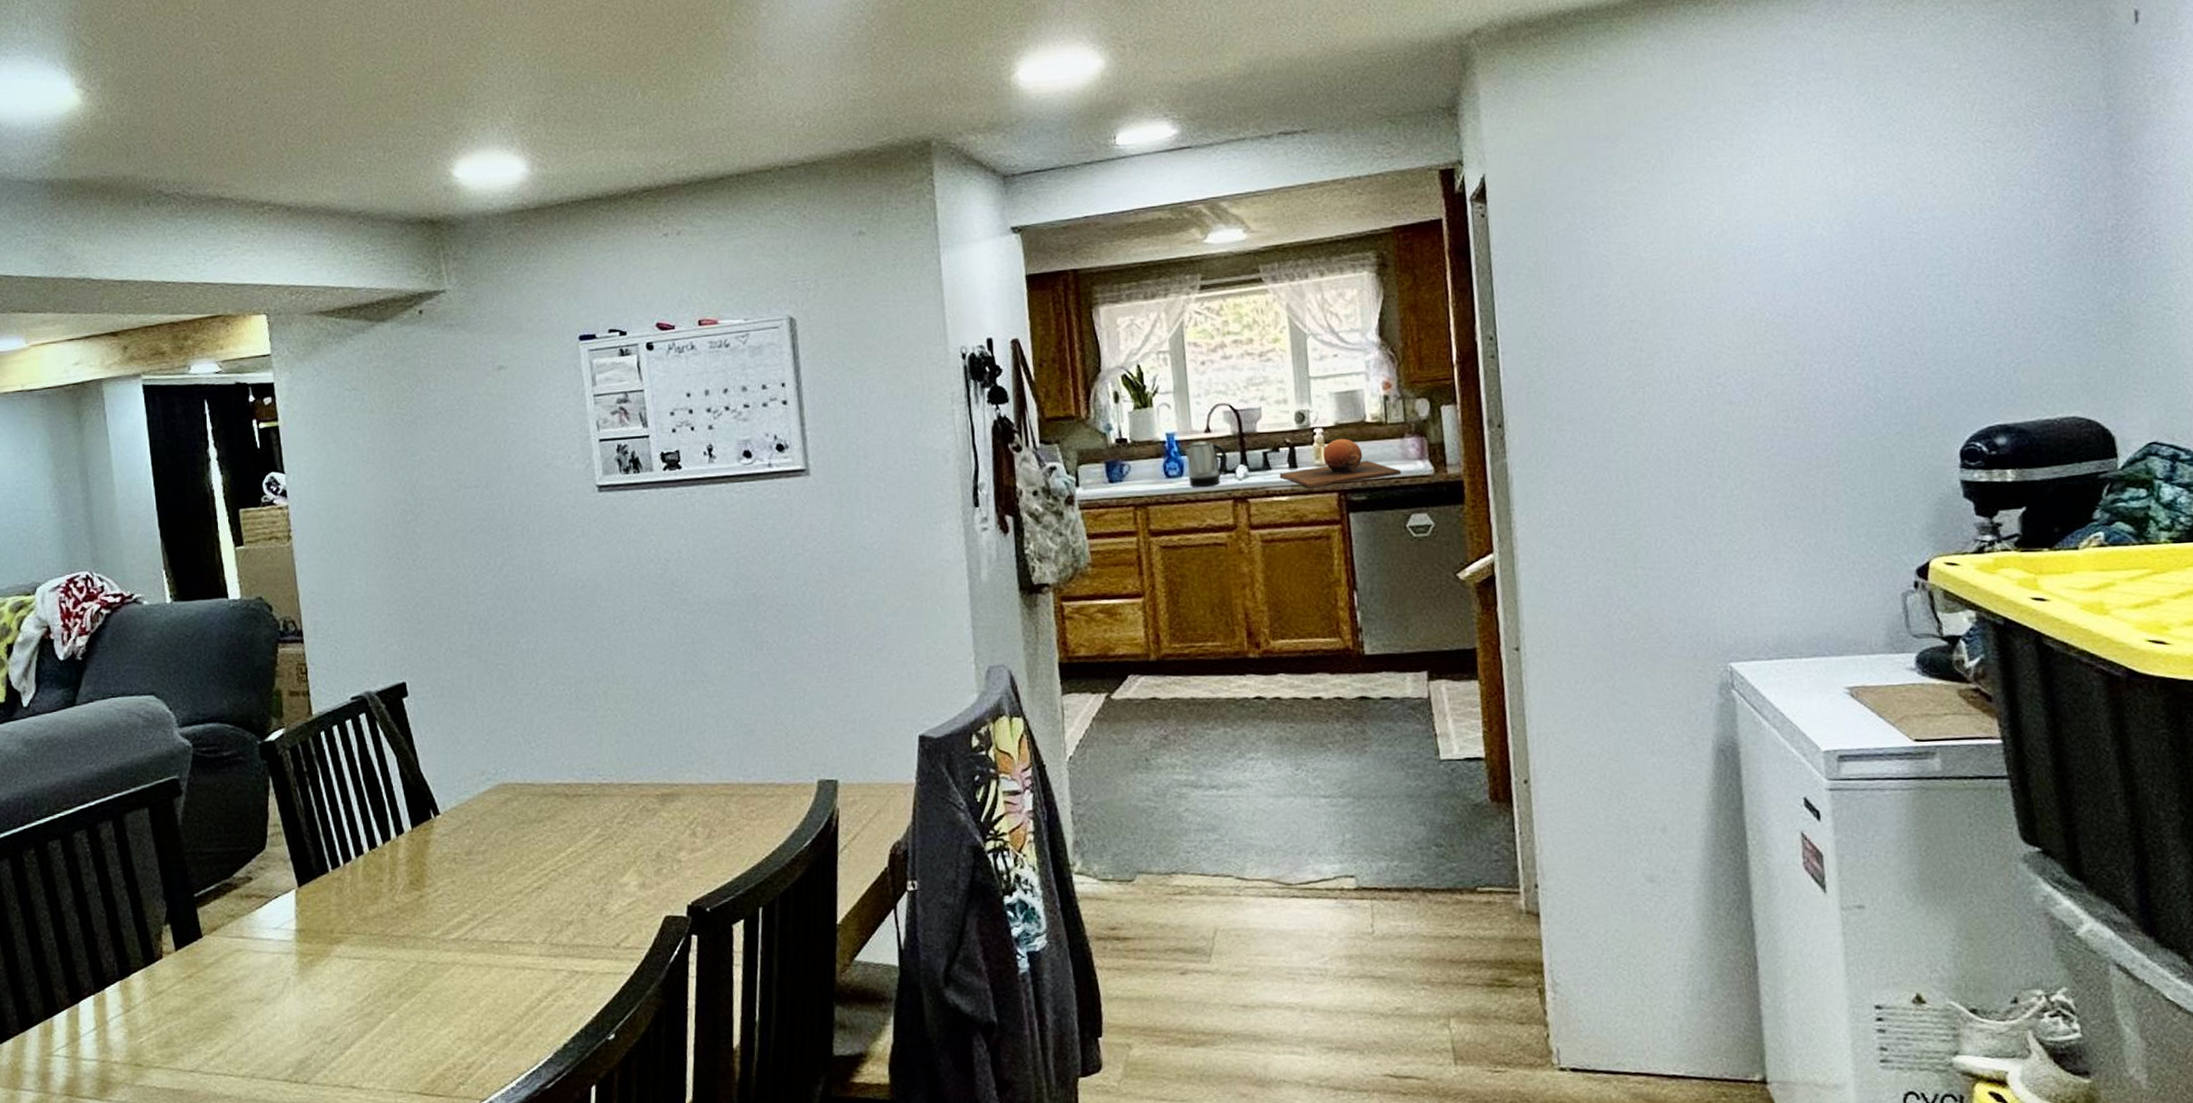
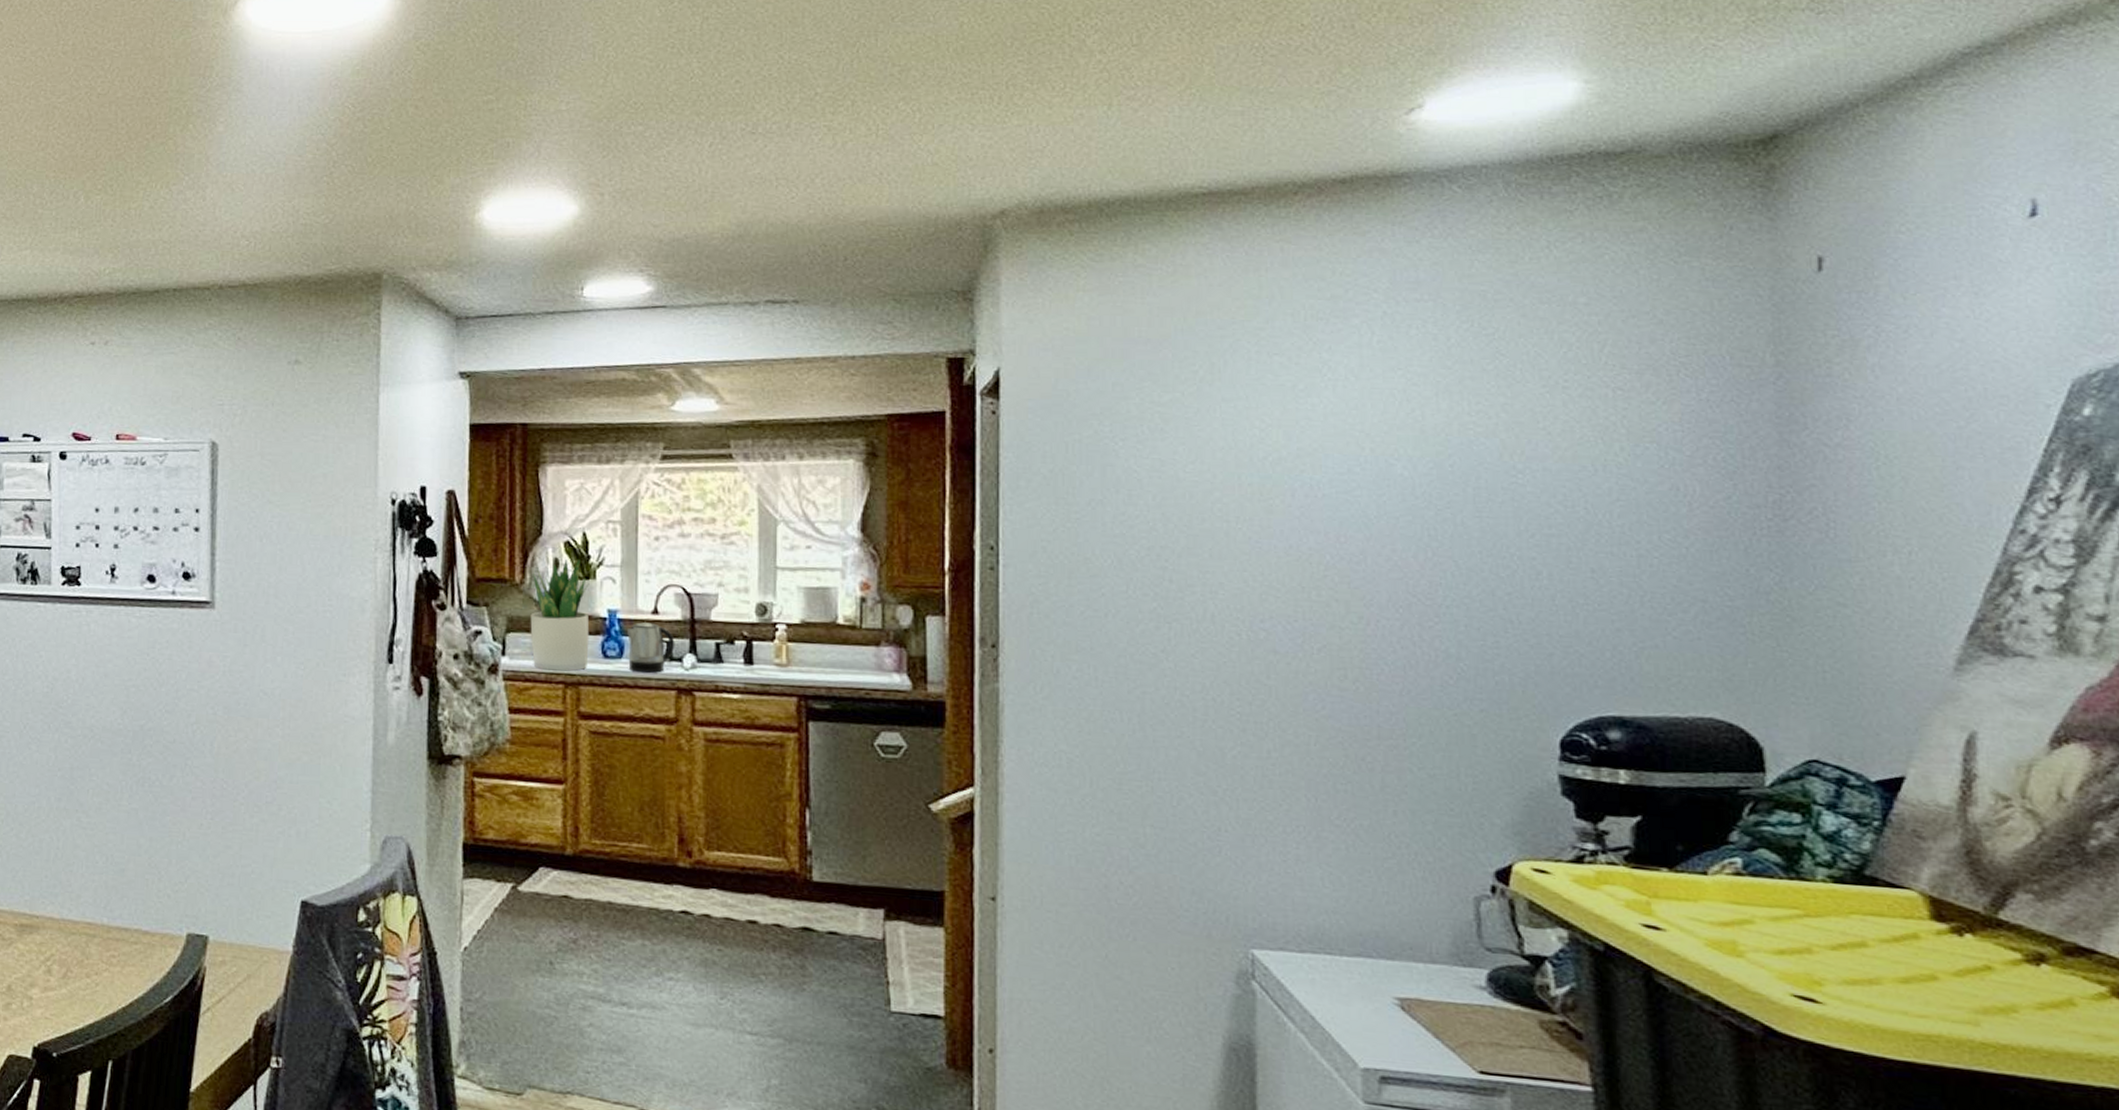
planter: none [1096,390,1153,496] -> present [530,559,590,672]
chopping board: present [1279,439,1402,488] -> none [732,638,874,689]

